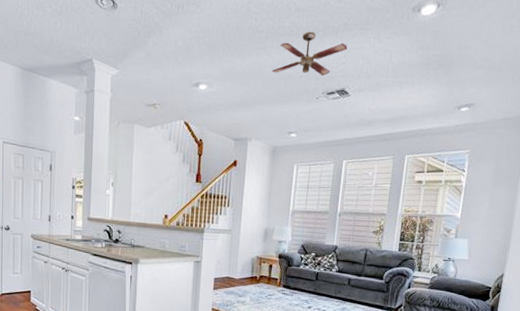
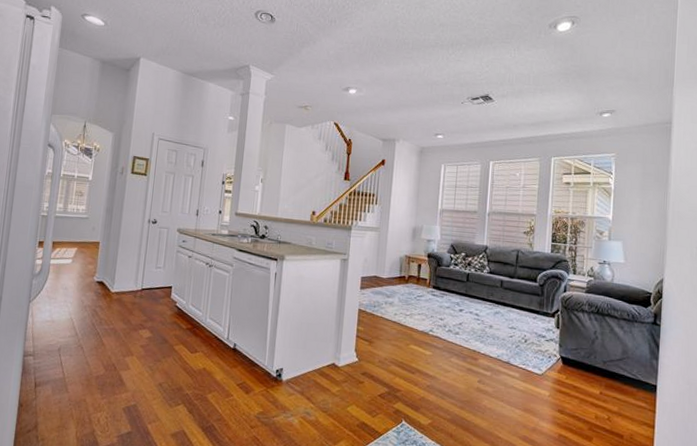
ceiling fan: present [272,31,348,77] -> none [418,44,490,83]

